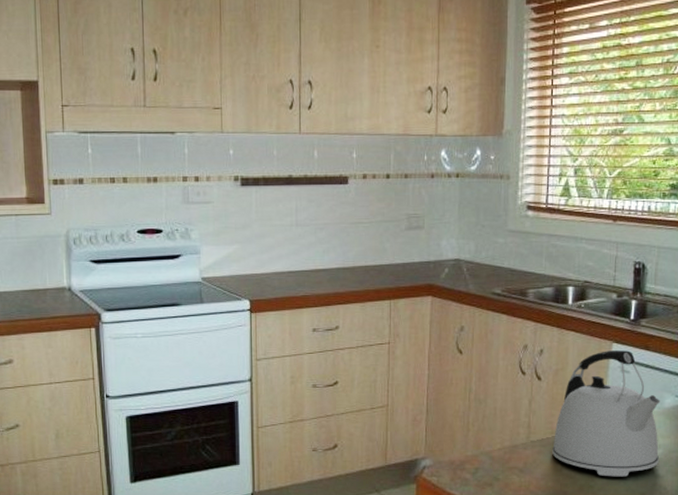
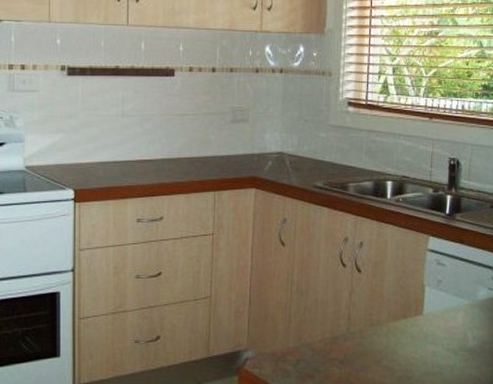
kettle: present [552,349,661,477] -> none [372,243,475,368]

